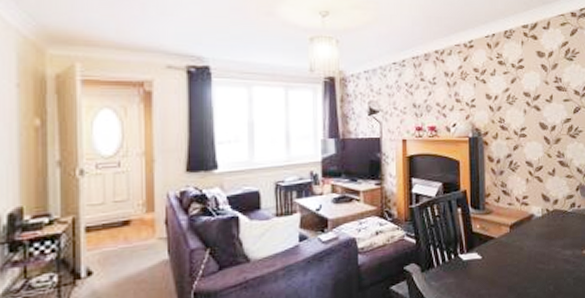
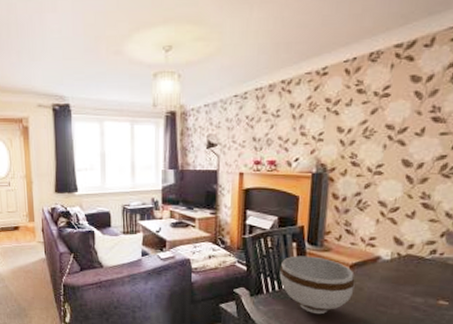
bowl: none [448,220,516,282] -> present [279,256,355,315]

